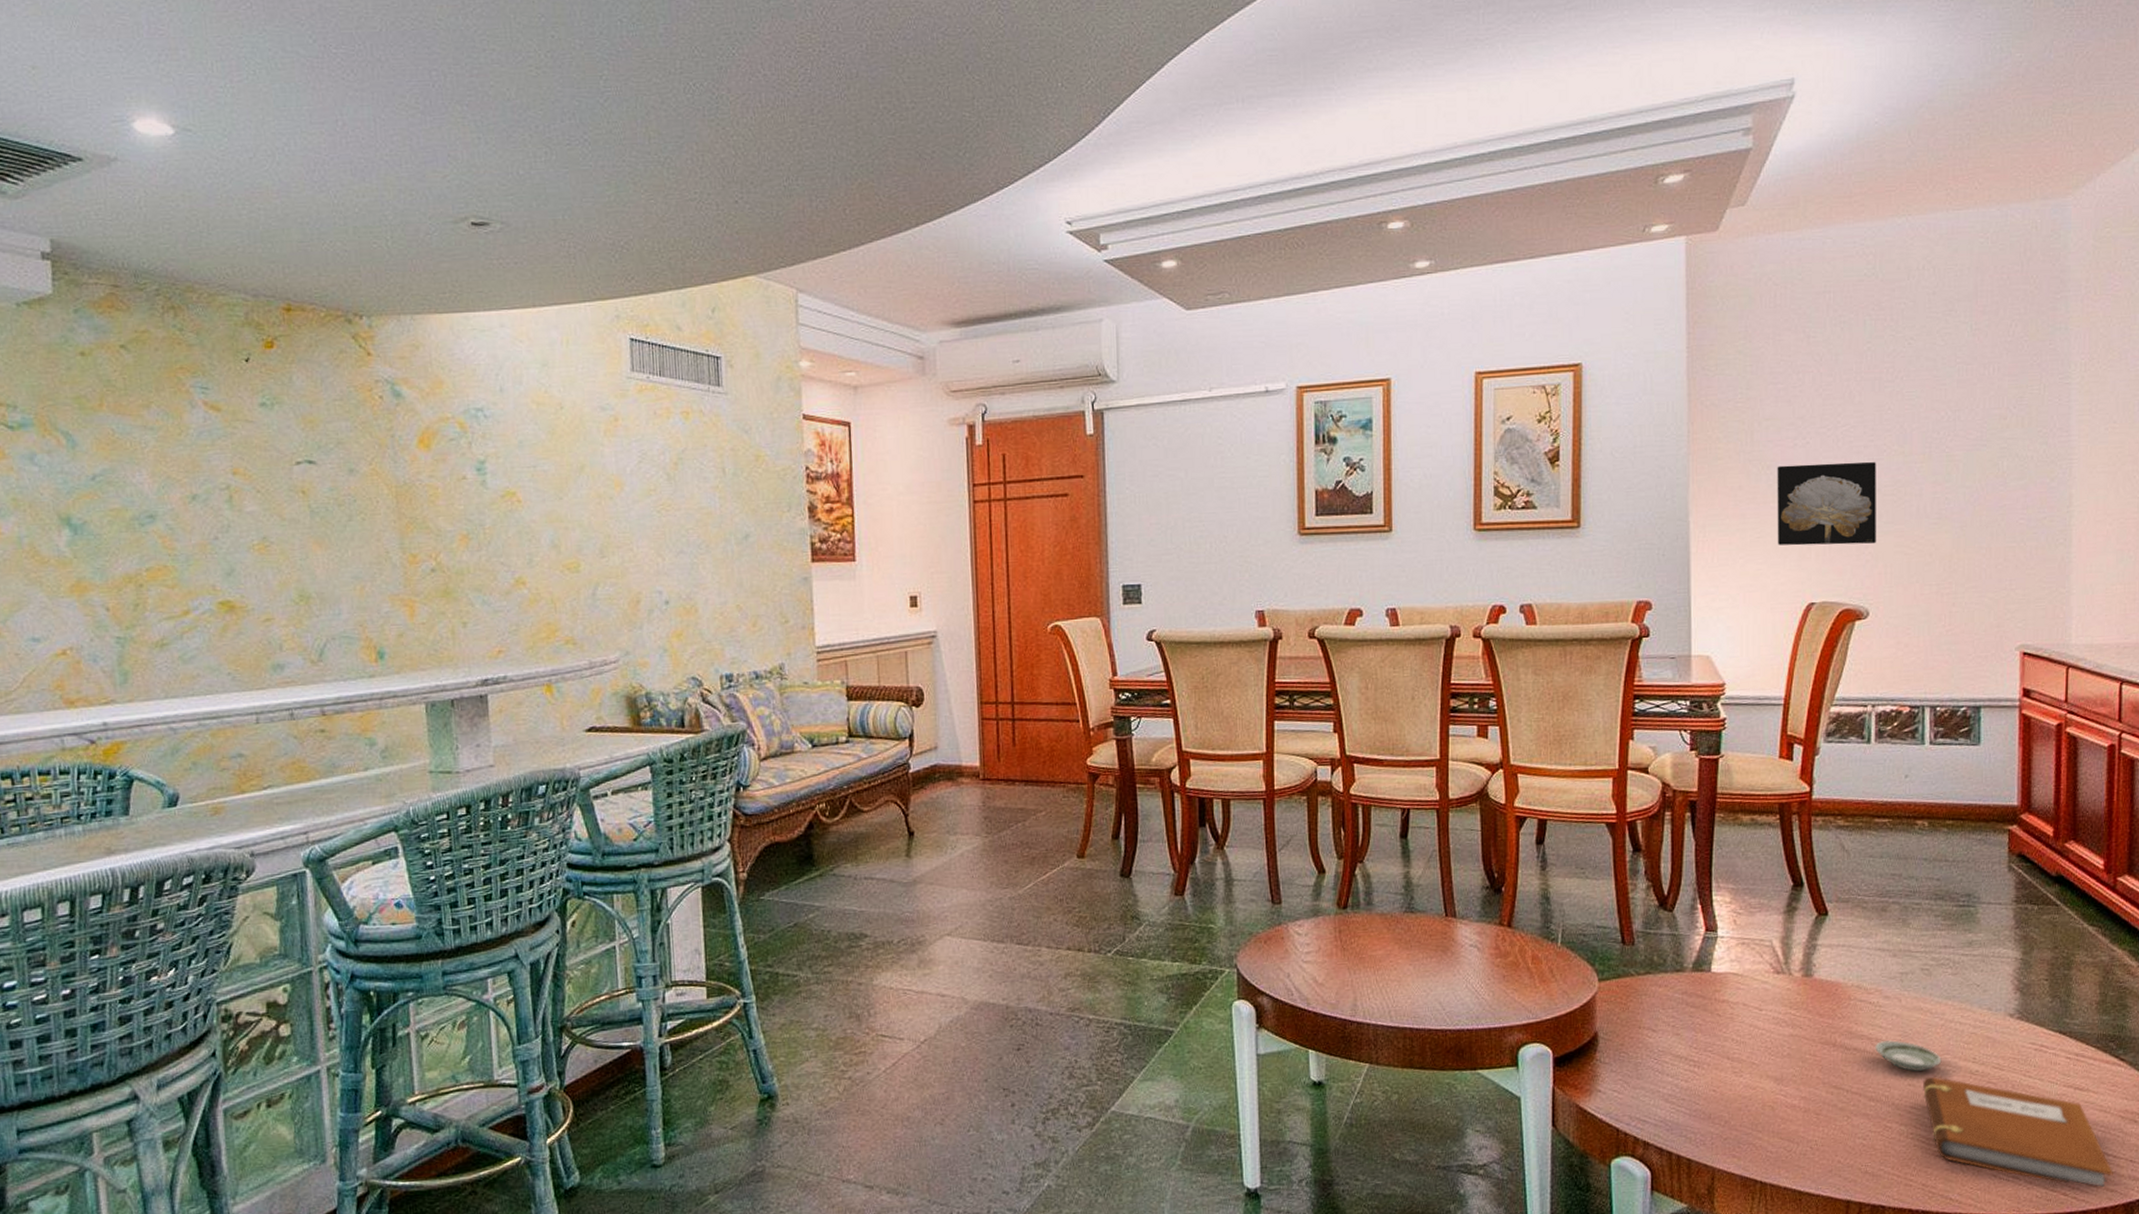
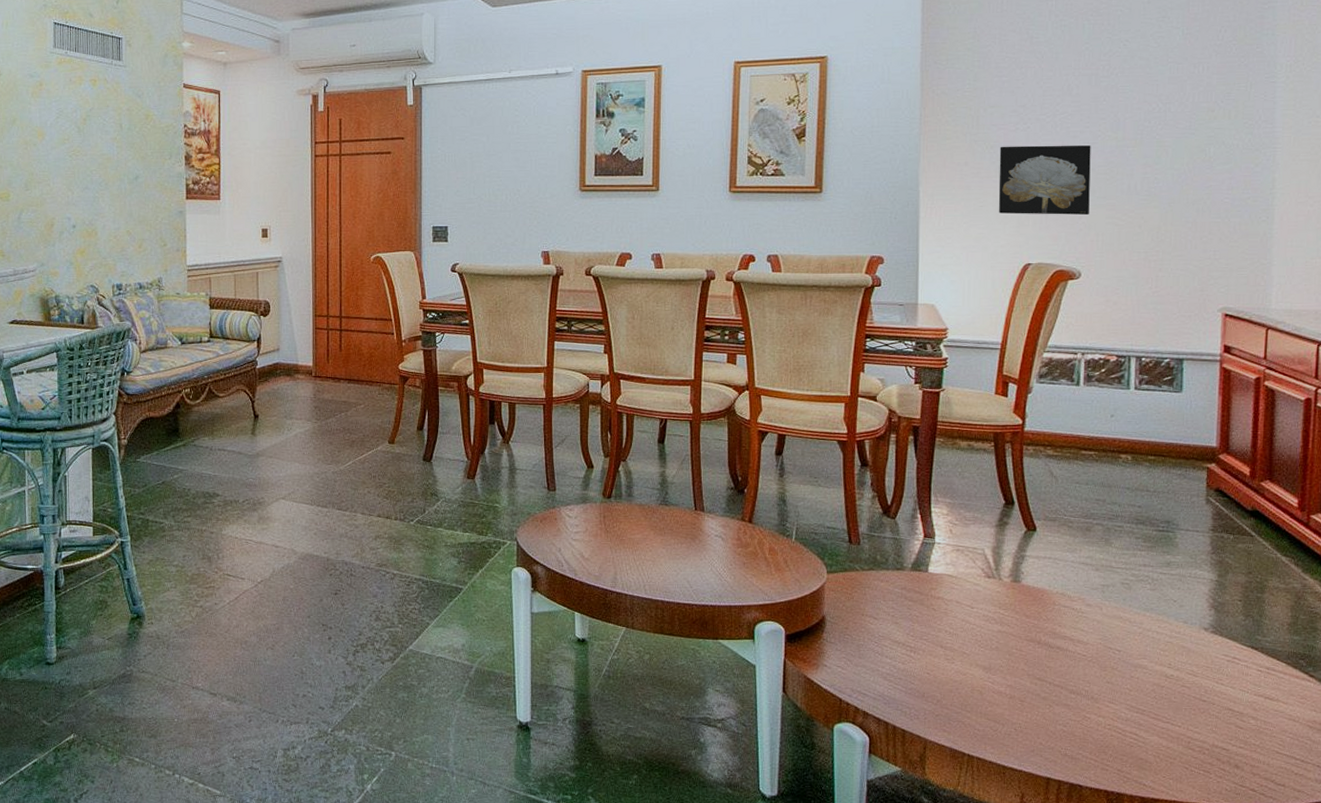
saucer: present [1875,1039,1942,1072] -> none [1077,642,1139,672]
notebook: present [1923,1076,2113,1187] -> none [1121,677,1301,787]

